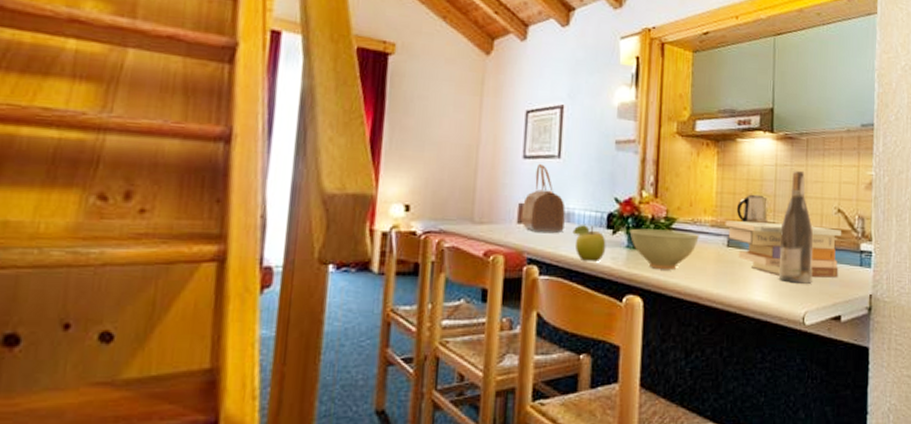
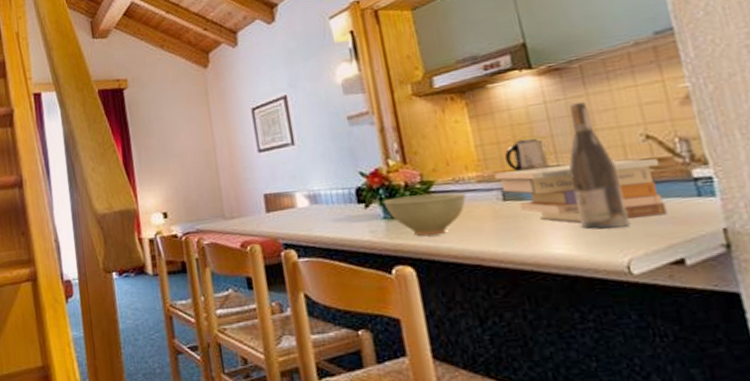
handbag: present [522,163,565,234] -> none [267,153,313,219]
fruit: present [572,225,606,263] -> none [322,203,362,240]

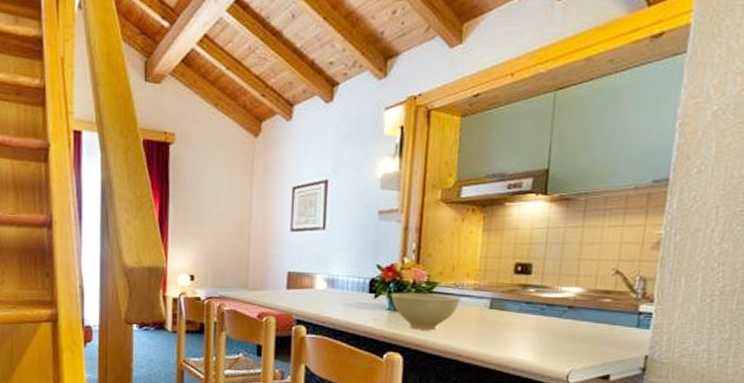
books: present [493,158,668,223] -> none [488,284,619,339]
kettle: present [504,138,550,172] -> none [501,257,536,287]
wine bottle: present [568,102,630,230] -> none [544,233,586,345]

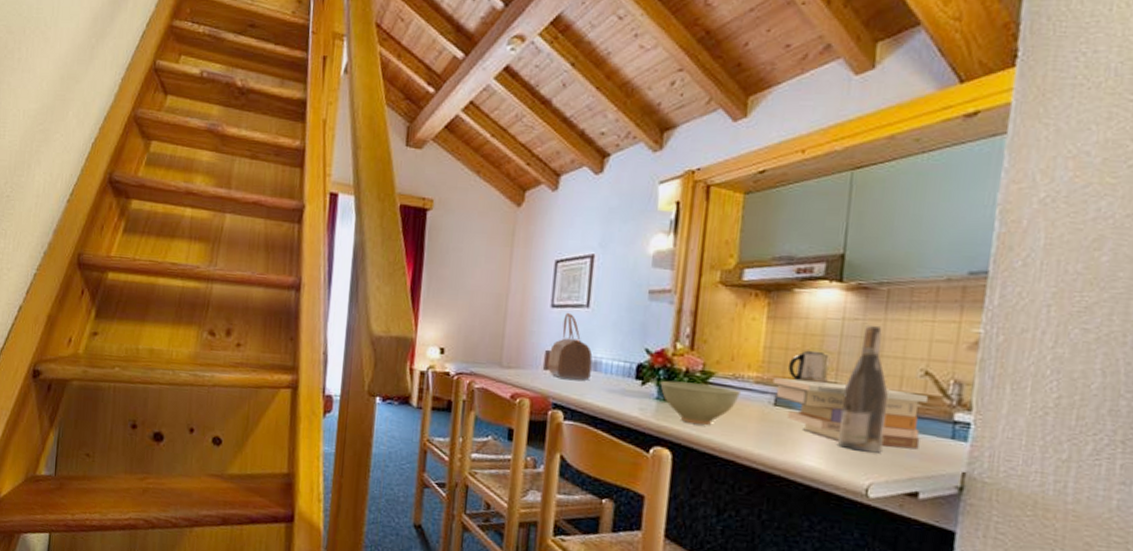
handbag: none [290,235,330,298] -> present [548,312,593,381]
books: none [488,284,619,339] -> present [772,377,929,450]
kettle: none [501,257,536,287] -> present [787,350,829,384]
wine bottle: none [544,233,586,345] -> present [838,326,889,453]

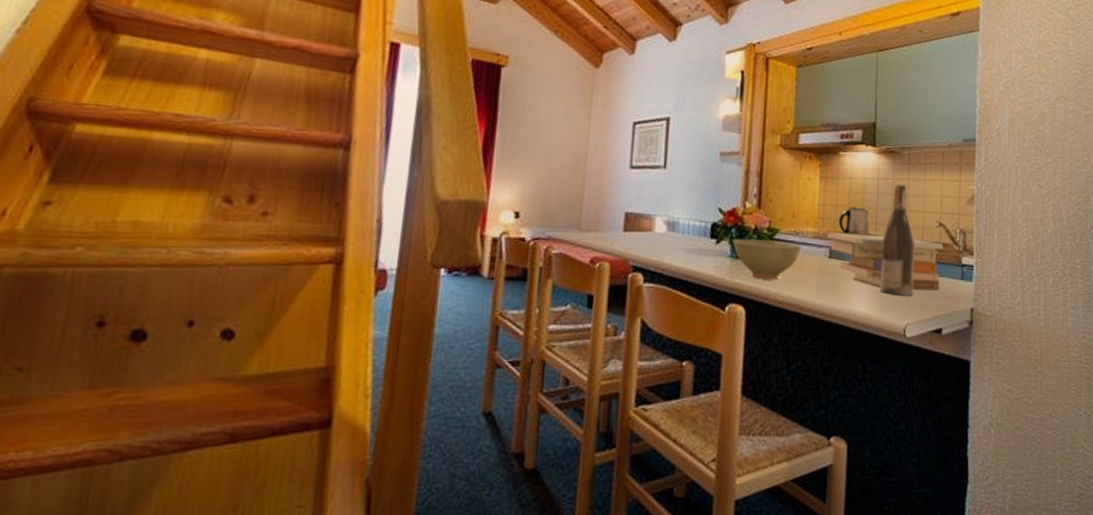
handbag: present [548,312,593,381] -> none [627,173,670,242]

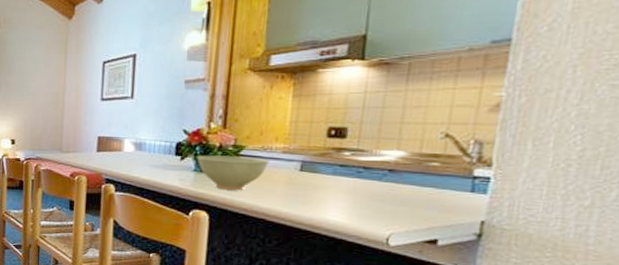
books: present [827,232,944,291] -> none [298,147,449,203]
kettle: present [838,206,870,237] -> none [312,122,352,150]
wine bottle: present [881,184,915,297] -> none [360,97,409,208]

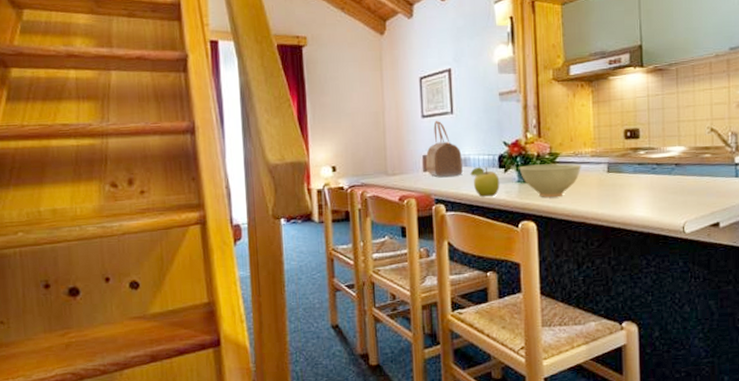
handbag: none [100,103,138,160] -> present [426,120,463,178]
fruit: none [144,152,175,183] -> present [470,167,500,198]

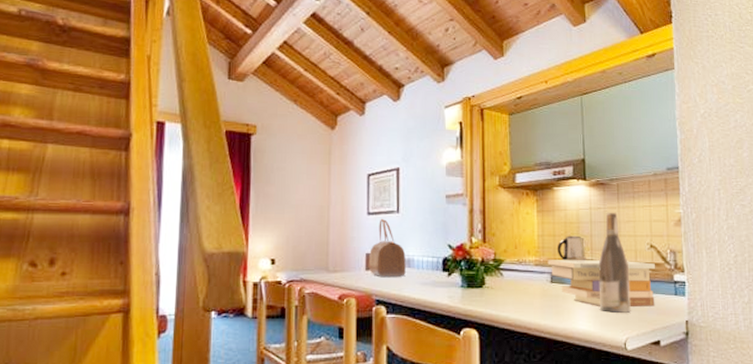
fruit: present [470,167,500,198] -> none [413,269,443,301]
bowl: present [519,163,581,198] -> none [463,270,525,306]
books: none [604,146,716,193] -> present [547,260,656,307]
kettle: none [613,124,644,150] -> present [557,235,586,261]
wine bottle: none [656,99,690,199] -> present [598,213,631,314]

